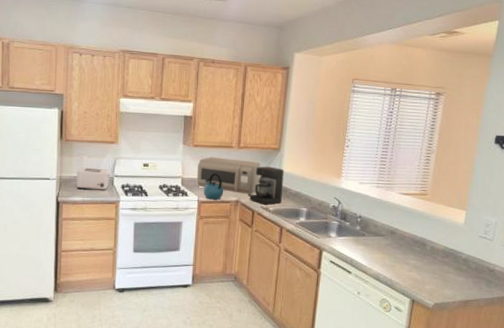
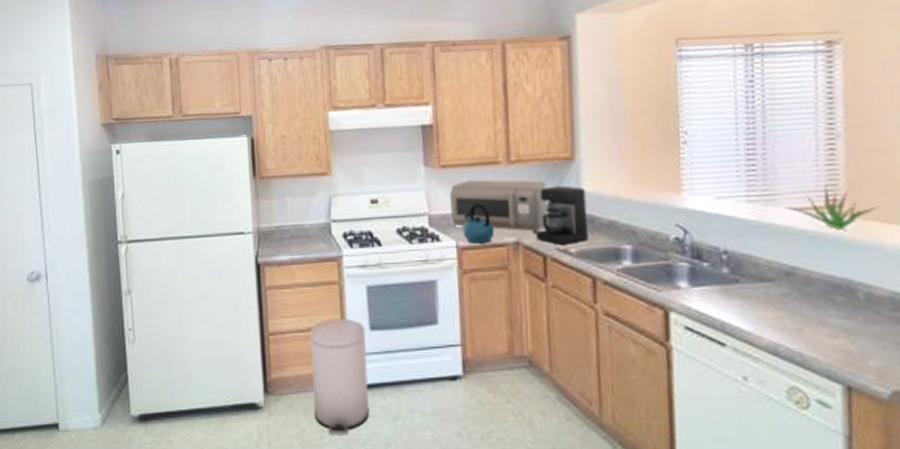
toaster: present [76,167,111,191] -> none [279,211,326,245]
pedal bin: none [89,243,131,320] -> present [310,318,370,434]
succulent plant: none [399,180,447,209] -> present [788,184,879,230]

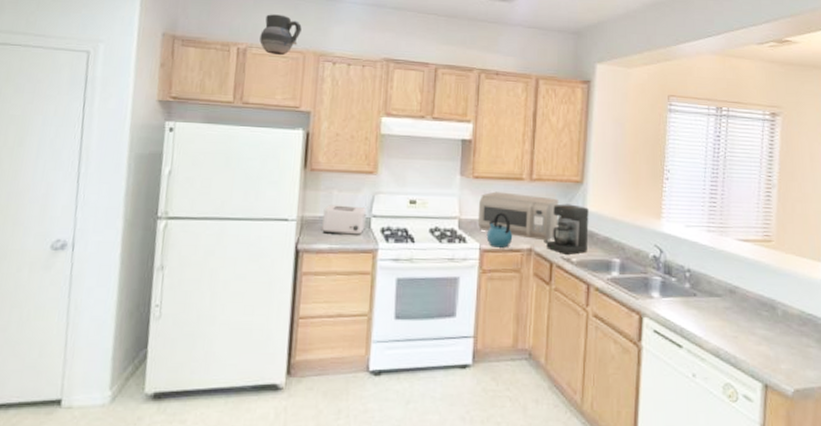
ceramic jug: none [190,15,231,61] -> present [260,14,302,56]
toaster: none [279,211,326,245] -> present [322,205,367,237]
pedal bin: present [310,318,370,434] -> none [333,306,391,416]
succulent plant: present [788,184,879,230] -> none [736,223,796,259]

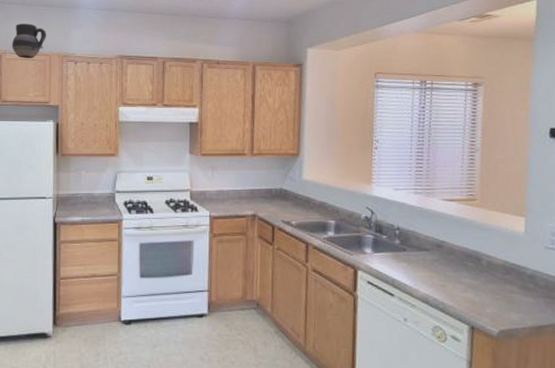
toaster: present [322,205,367,237] -> none [75,184,111,209]
microwave: present [477,191,559,244] -> none [206,166,278,210]
kettle: present [486,212,513,248] -> none [215,184,239,214]
coffee maker: present [546,203,589,255] -> none [268,174,306,218]

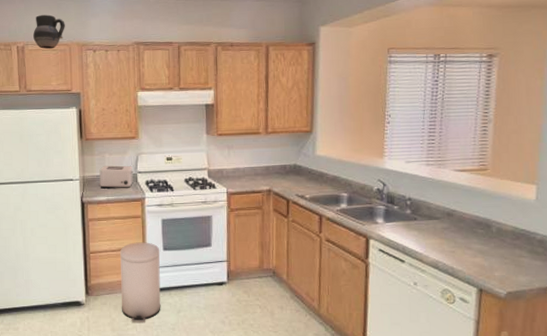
toaster: none [75,184,111,209] -> present [99,165,134,189]
pedal bin: none [93,268,137,358] -> present [120,242,161,322]

